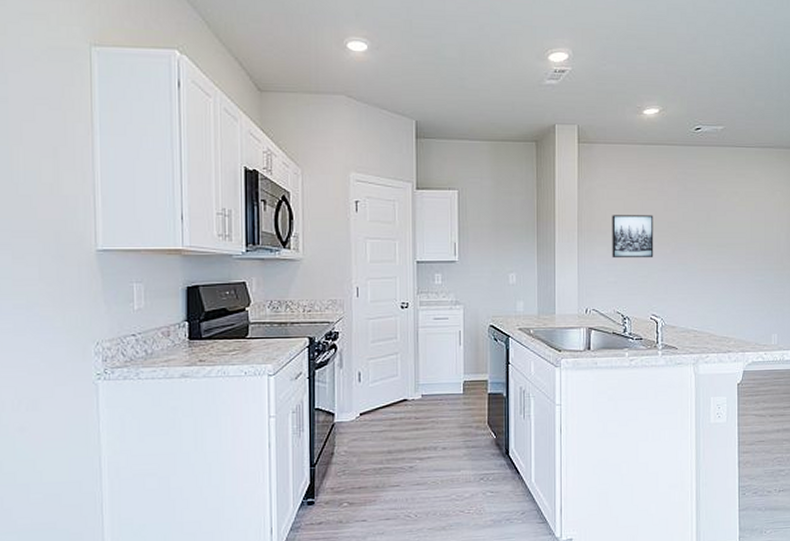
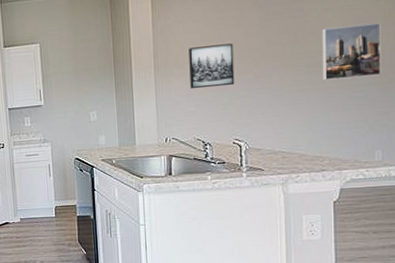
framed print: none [730,212,777,262] -> present [321,23,381,81]

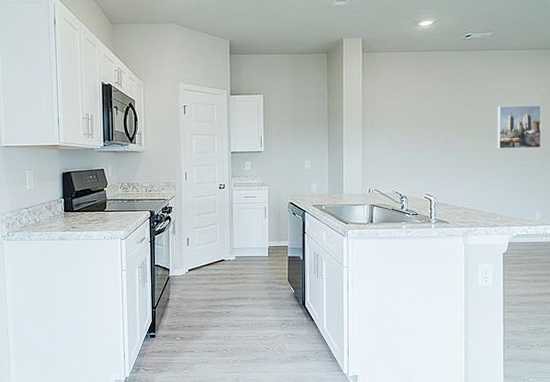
wall art: present [189,43,235,89] -> none [391,111,428,148]

